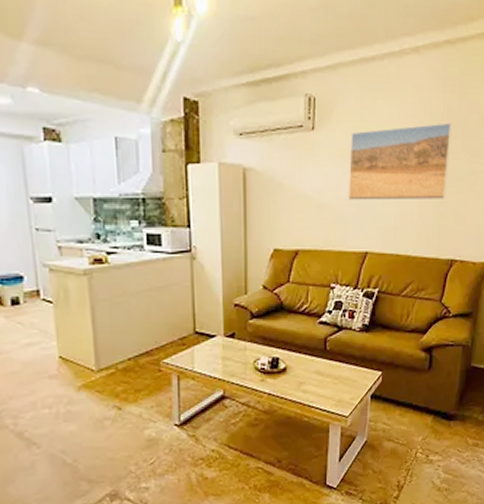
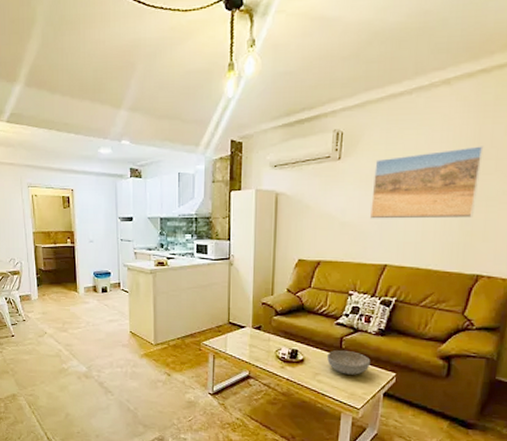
bowl: none [312,352,357,380] -> present [327,350,371,375]

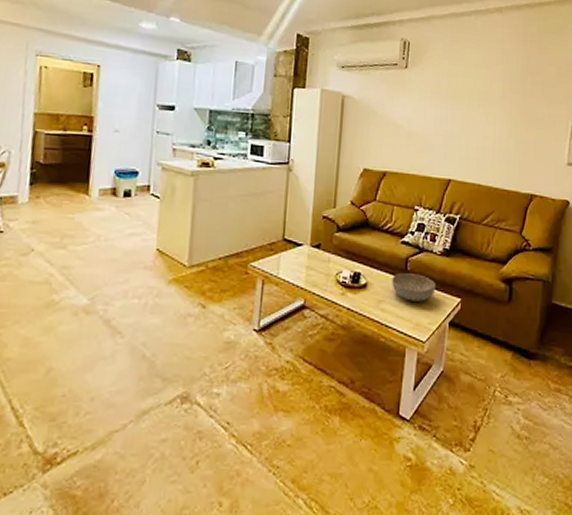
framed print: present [370,146,484,219] -> none [435,71,531,138]

